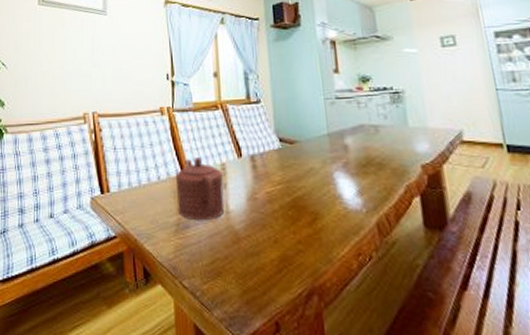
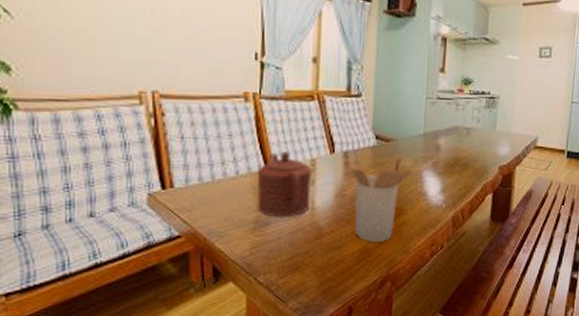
utensil holder: none [259,156,324,249] -> present [351,155,414,242]

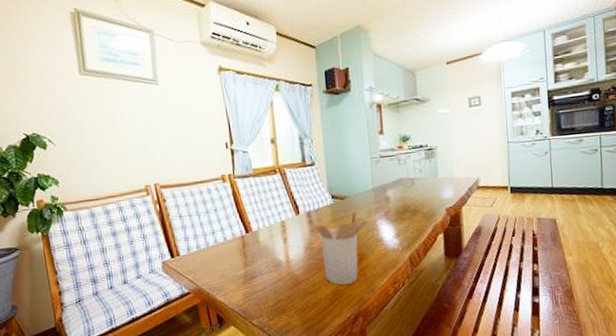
teapot: present [257,152,312,218] -> none [240,218,286,272]

